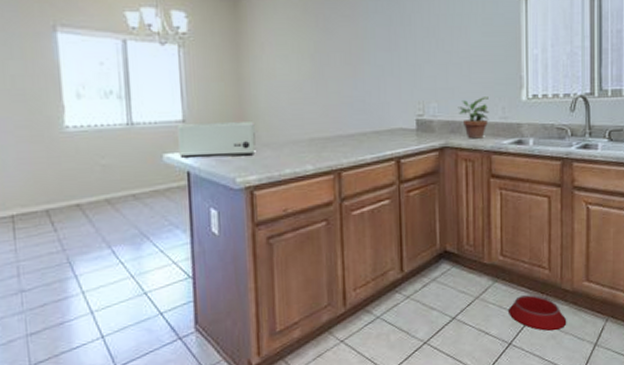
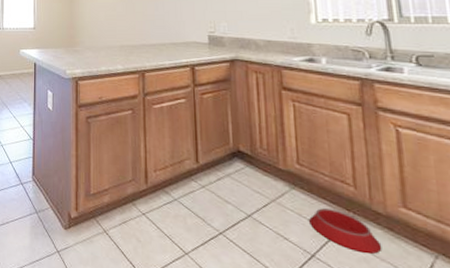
toaster: present [177,121,258,159] -> none [30,30,83,55]
potted plant: present [458,96,489,139] -> none [246,19,278,55]

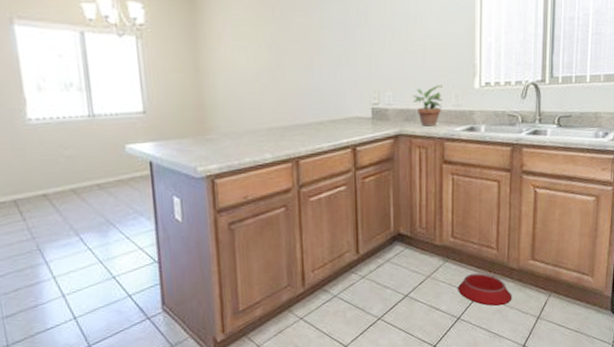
potted plant: none [246,19,278,55] -> present [412,85,442,127]

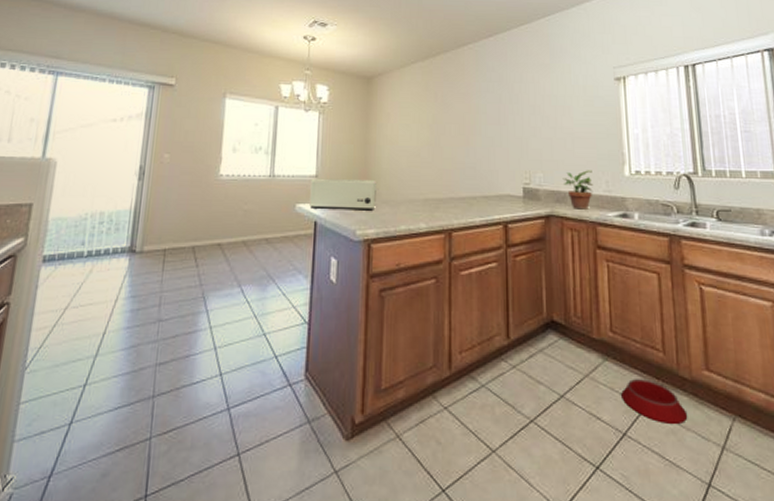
toaster: none [138,112,218,149] -> present [309,178,379,211]

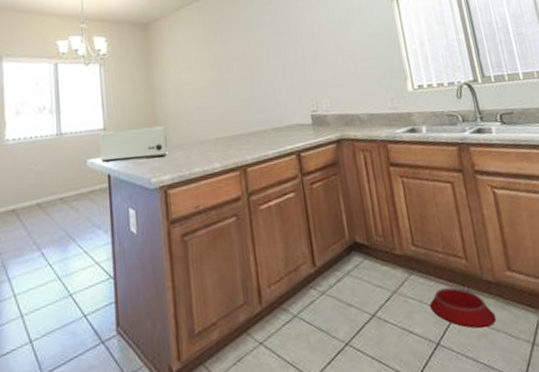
potted plant: present [562,170,593,210] -> none [348,90,380,130]

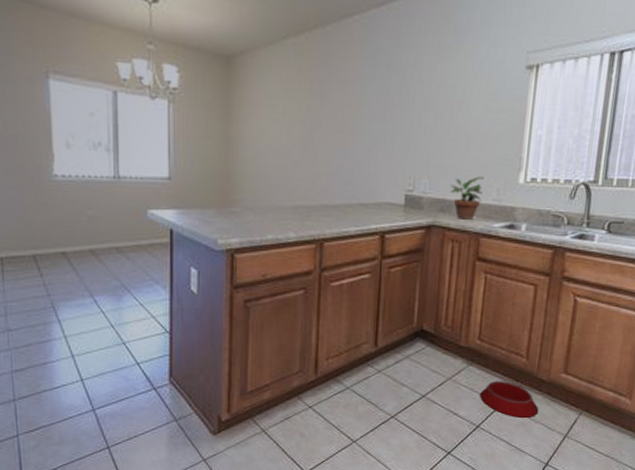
toaster: present [99,126,169,163] -> none [163,180,243,218]
potted plant: none [348,90,380,130] -> present [450,176,484,220]

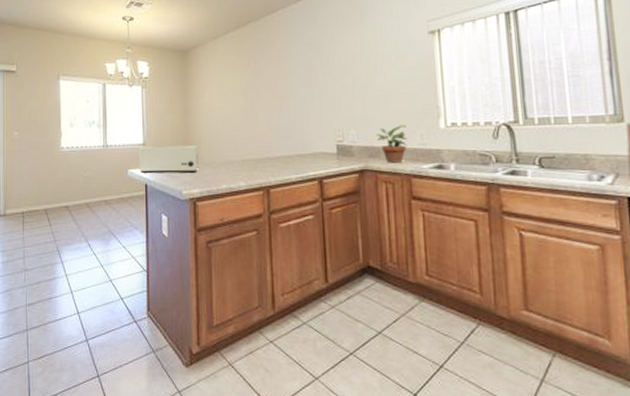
toaster: none [163,180,243,218] -> present [139,145,201,174]
pet bowl: present [480,381,539,418] -> none [438,318,506,358]

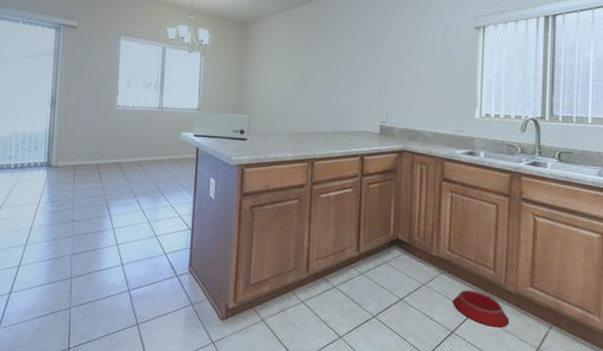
potted plant: present [376,125,407,163] -> none [417,112,445,147]
pet bowl: none [438,318,506,358] -> present [453,290,510,328]

